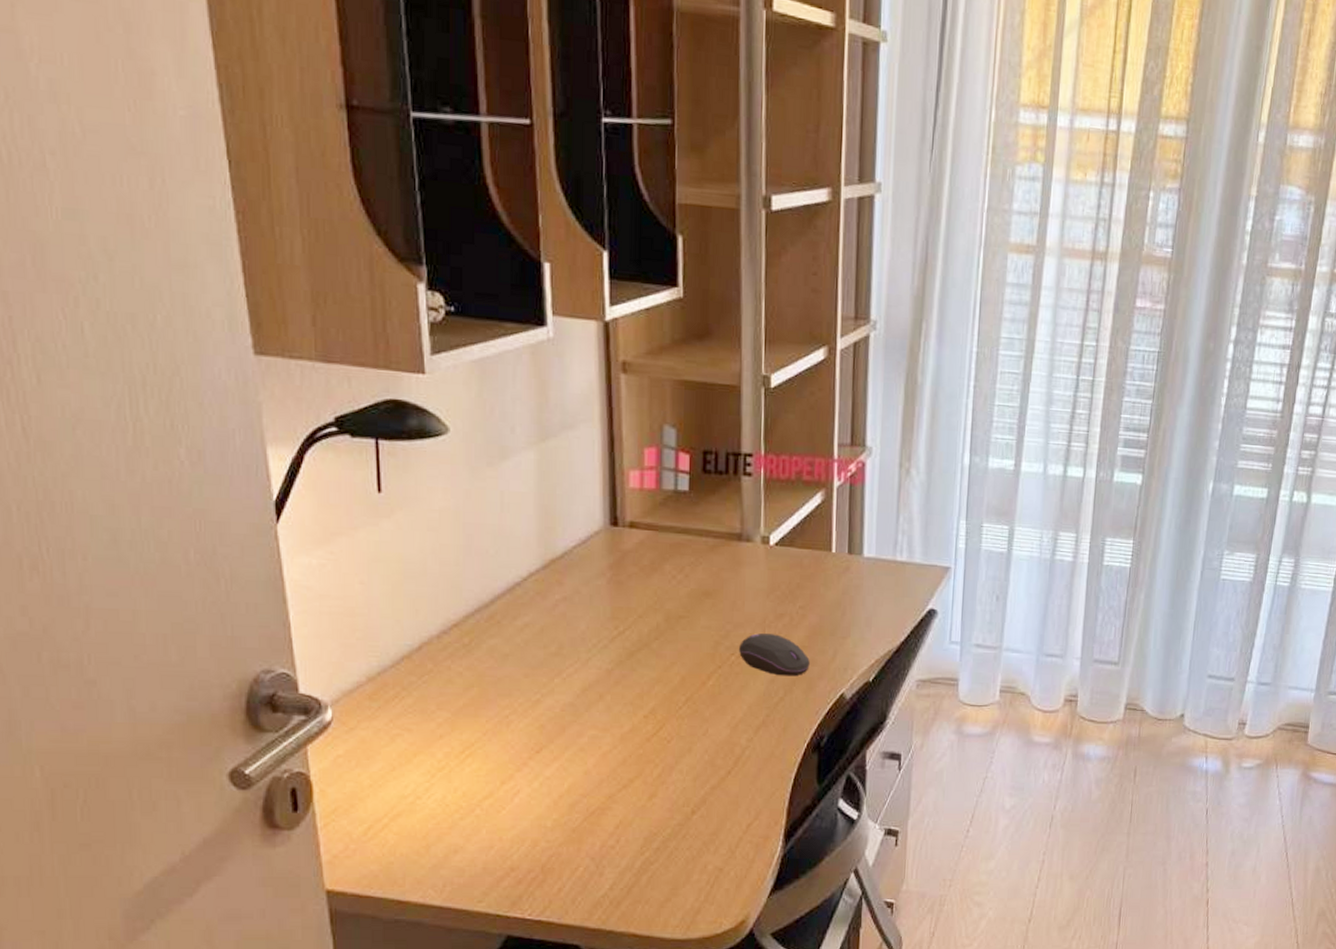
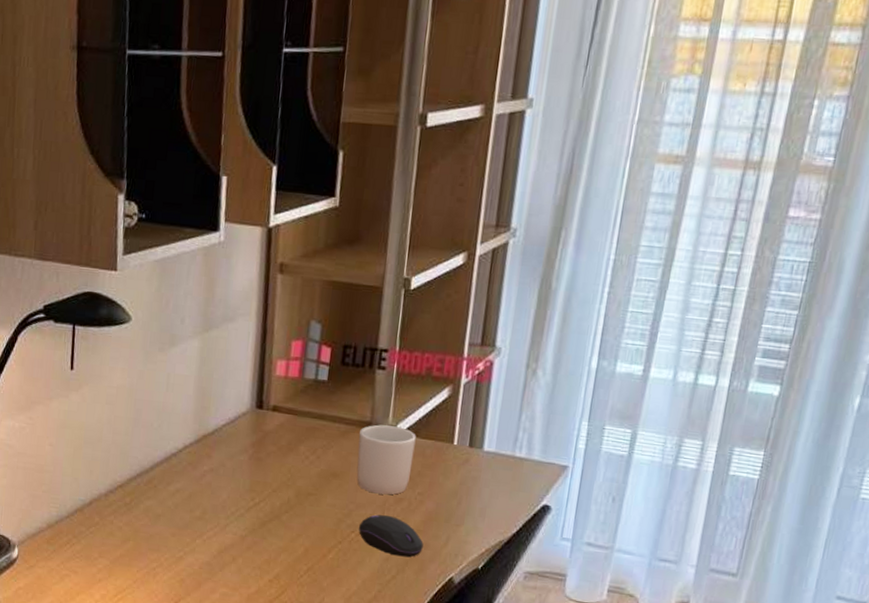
mug: none [729,536,792,611] -> present [356,424,416,495]

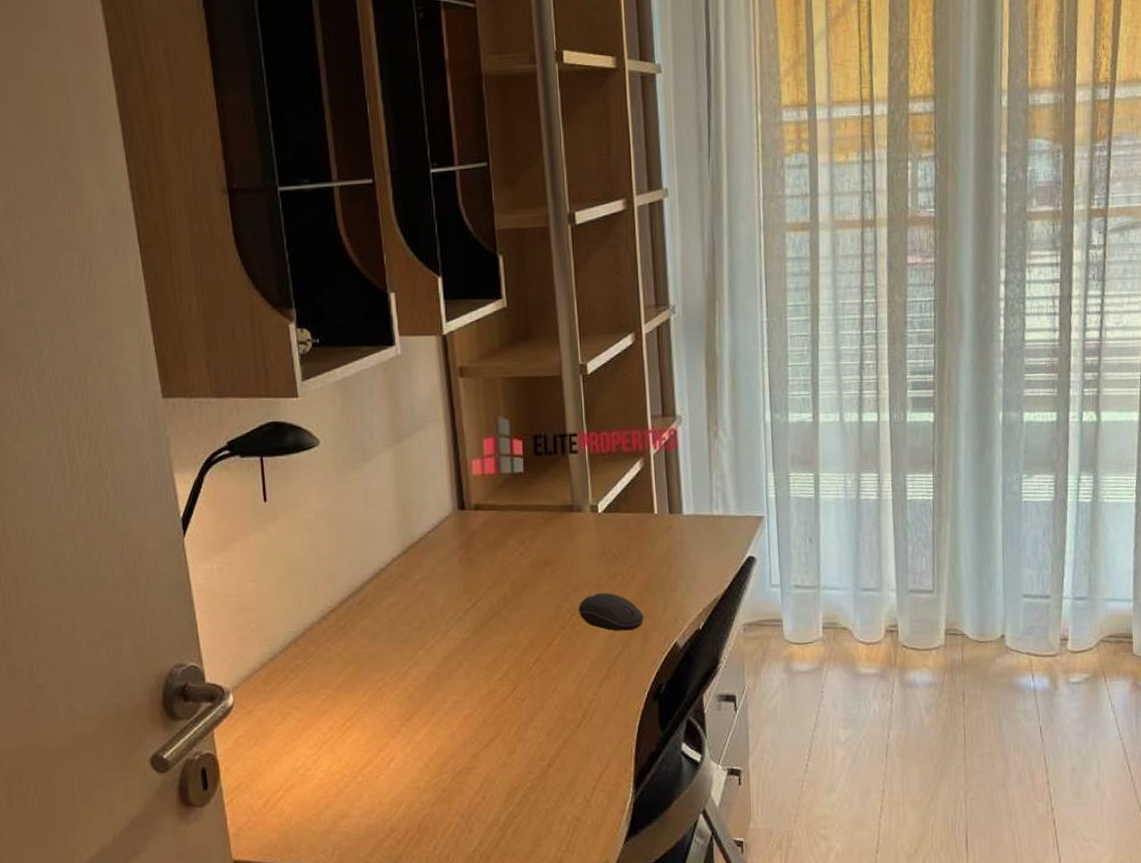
mug: present [356,424,416,495] -> none [562,505,620,574]

